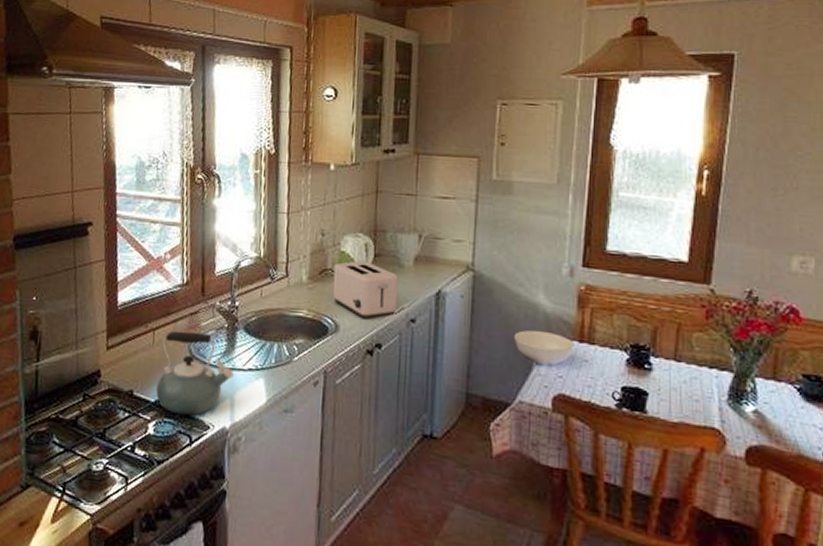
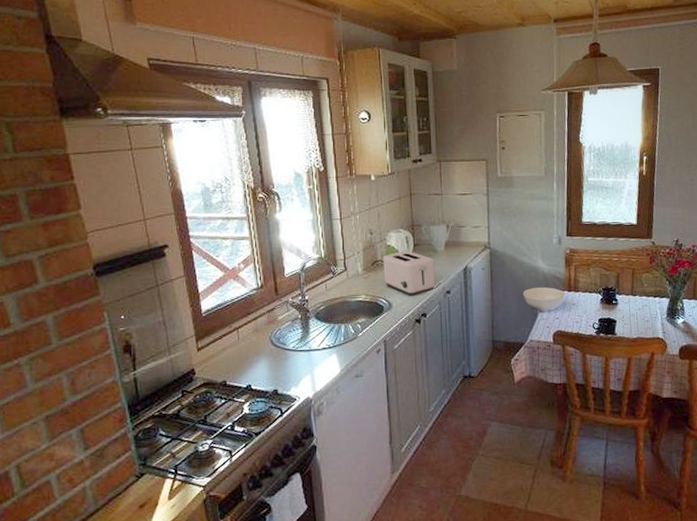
kettle: present [156,331,234,416] -> none [246,325,311,394]

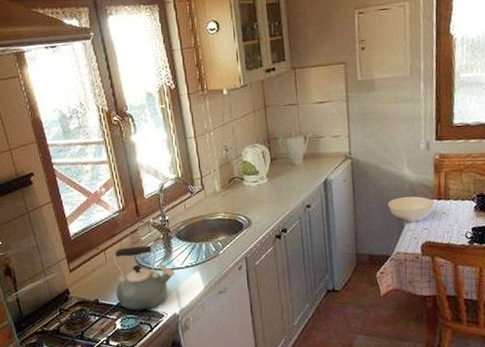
kettle: none [246,325,311,394] -> present [113,245,175,311]
toaster: present [383,251,436,296] -> none [240,166,295,212]

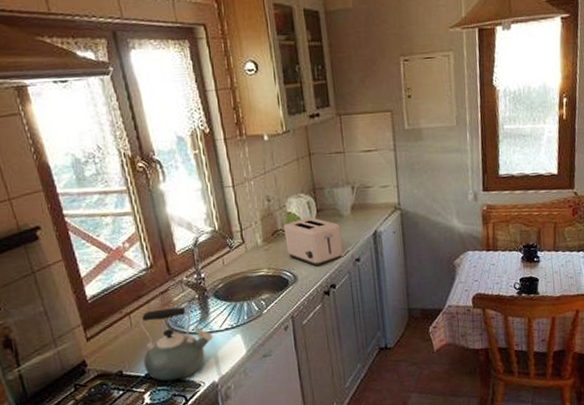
toaster: none [240,166,295,212] -> present [284,217,344,267]
bowl: present [387,196,434,223] -> none [438,248,484,275]

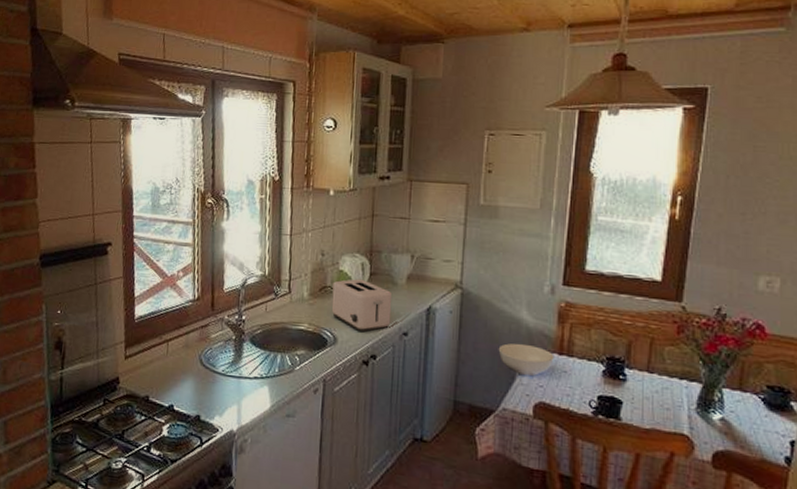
kettle: present [139,307,213,382] -> none [169,342,241,420]
bowl: none [438,248,484,275] -> present [498,343,554,377]

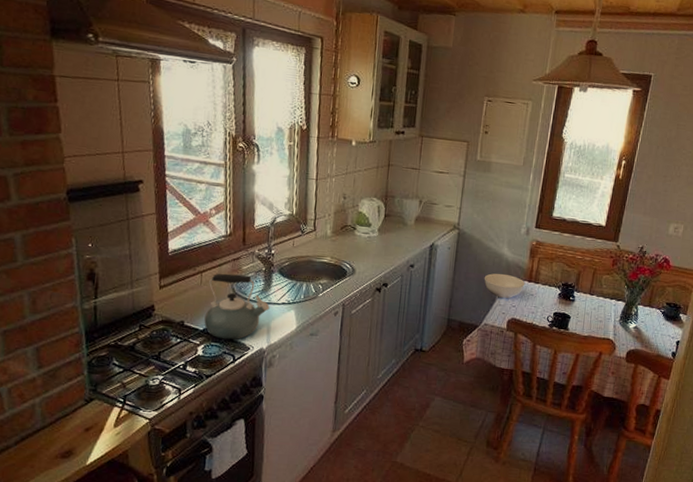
kettle: none [169,342,241,420] -> present [204,273,270,340]
toaster: present [331,279,393,333] -> none [351,219,403,265]

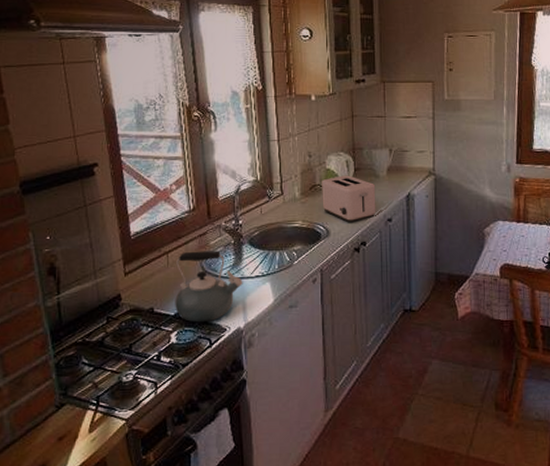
toaster: none [351,219,403,265] -> present [322,175,376,223]
bowl: present [484,273,525,299] -> none [468,216,514,244]

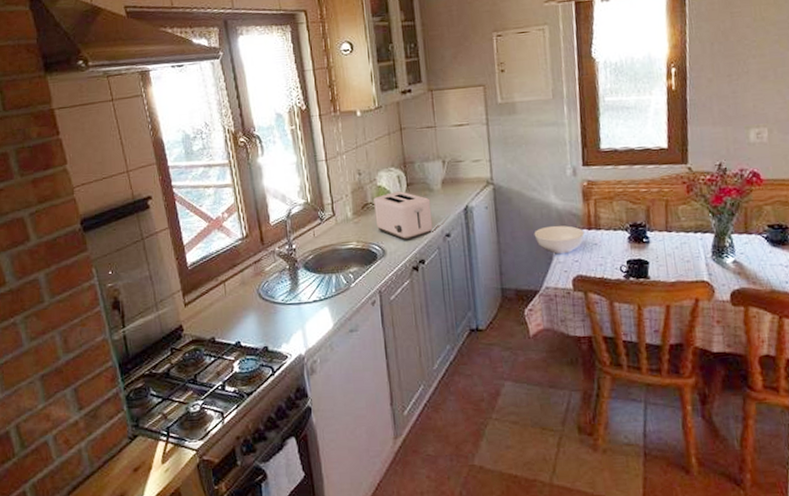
kettle: present [175,250,243,323] -> none [233,277,301,351]
bowl: none [468,216,514,244] -> present [534,225,585,255]

